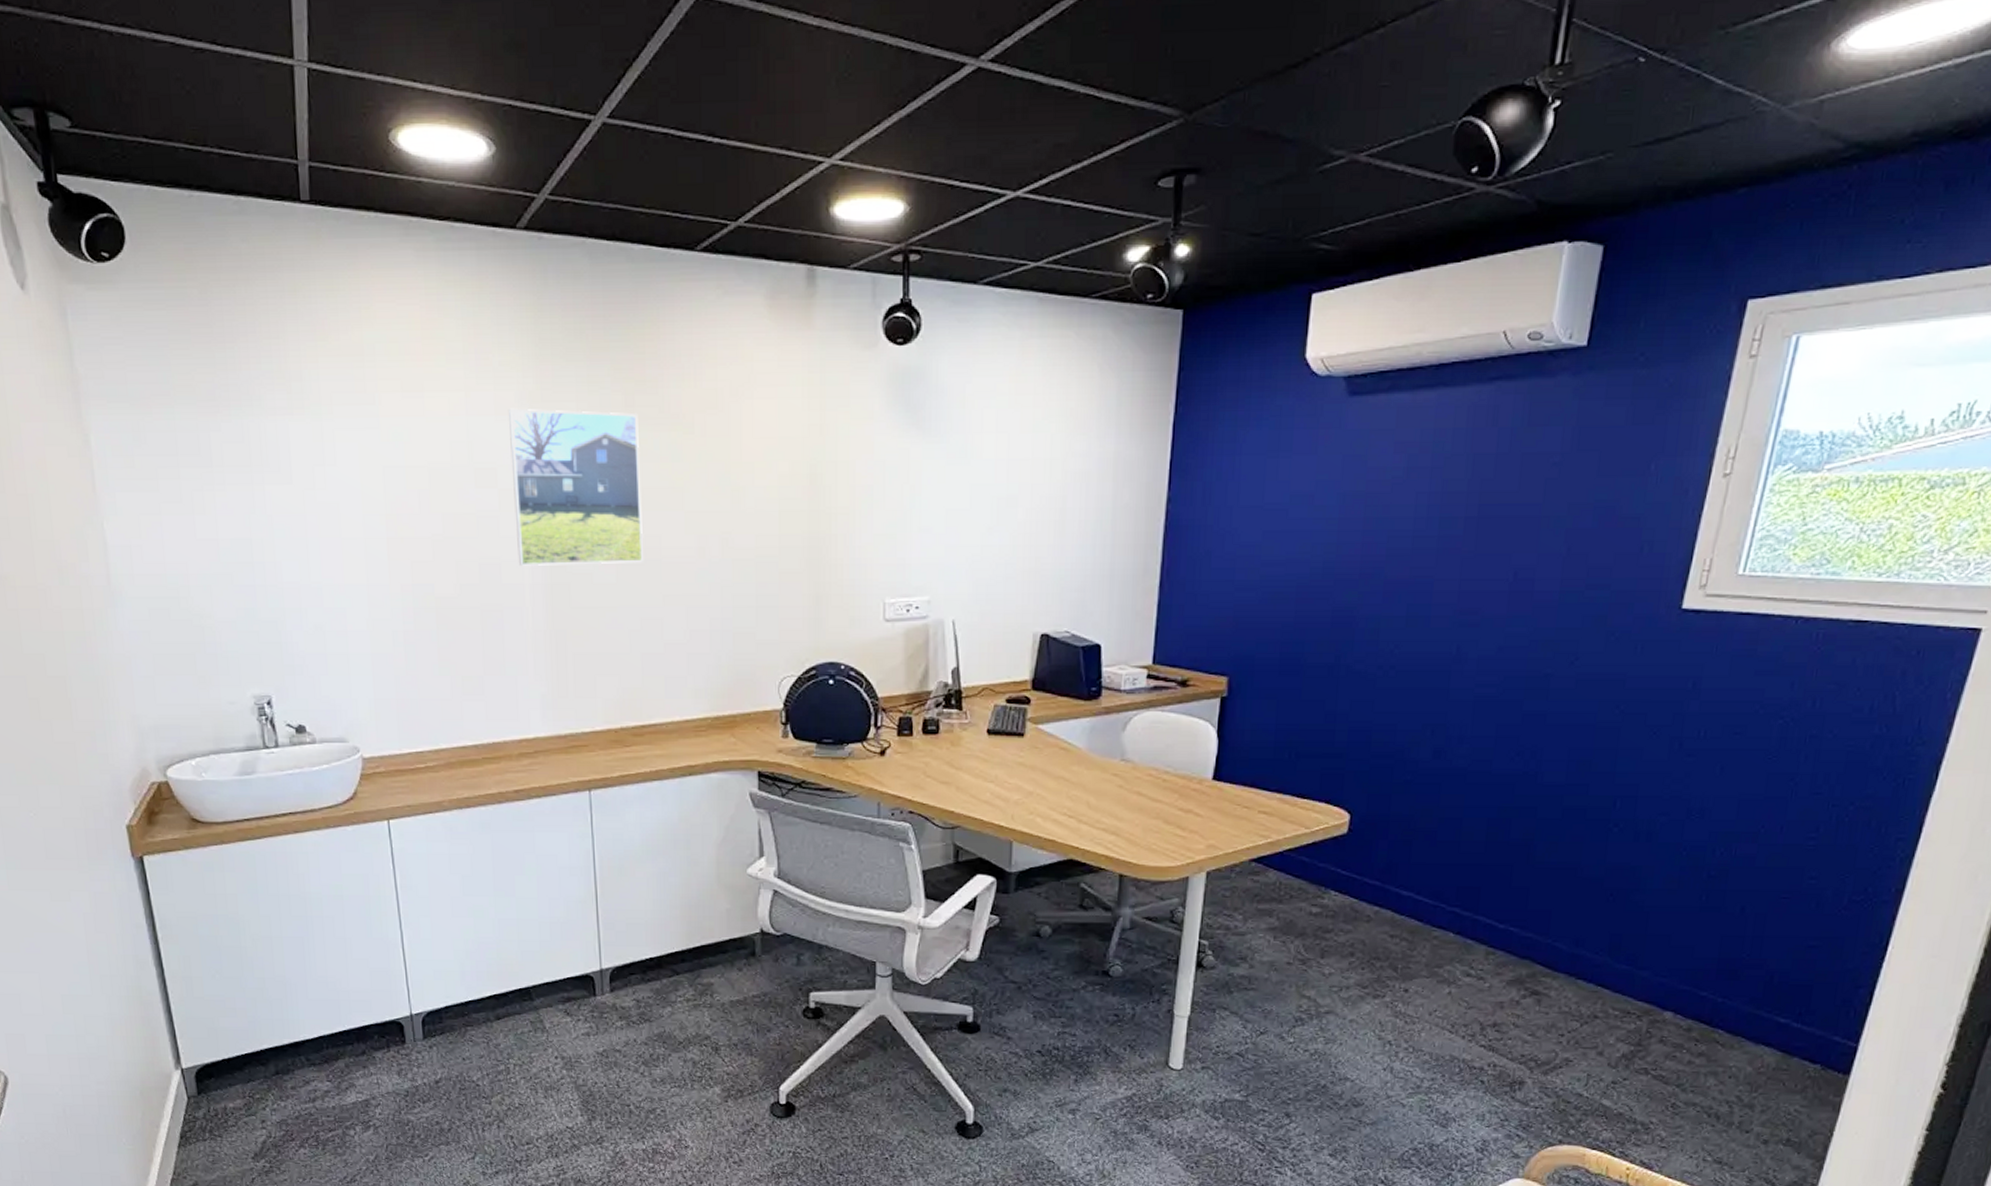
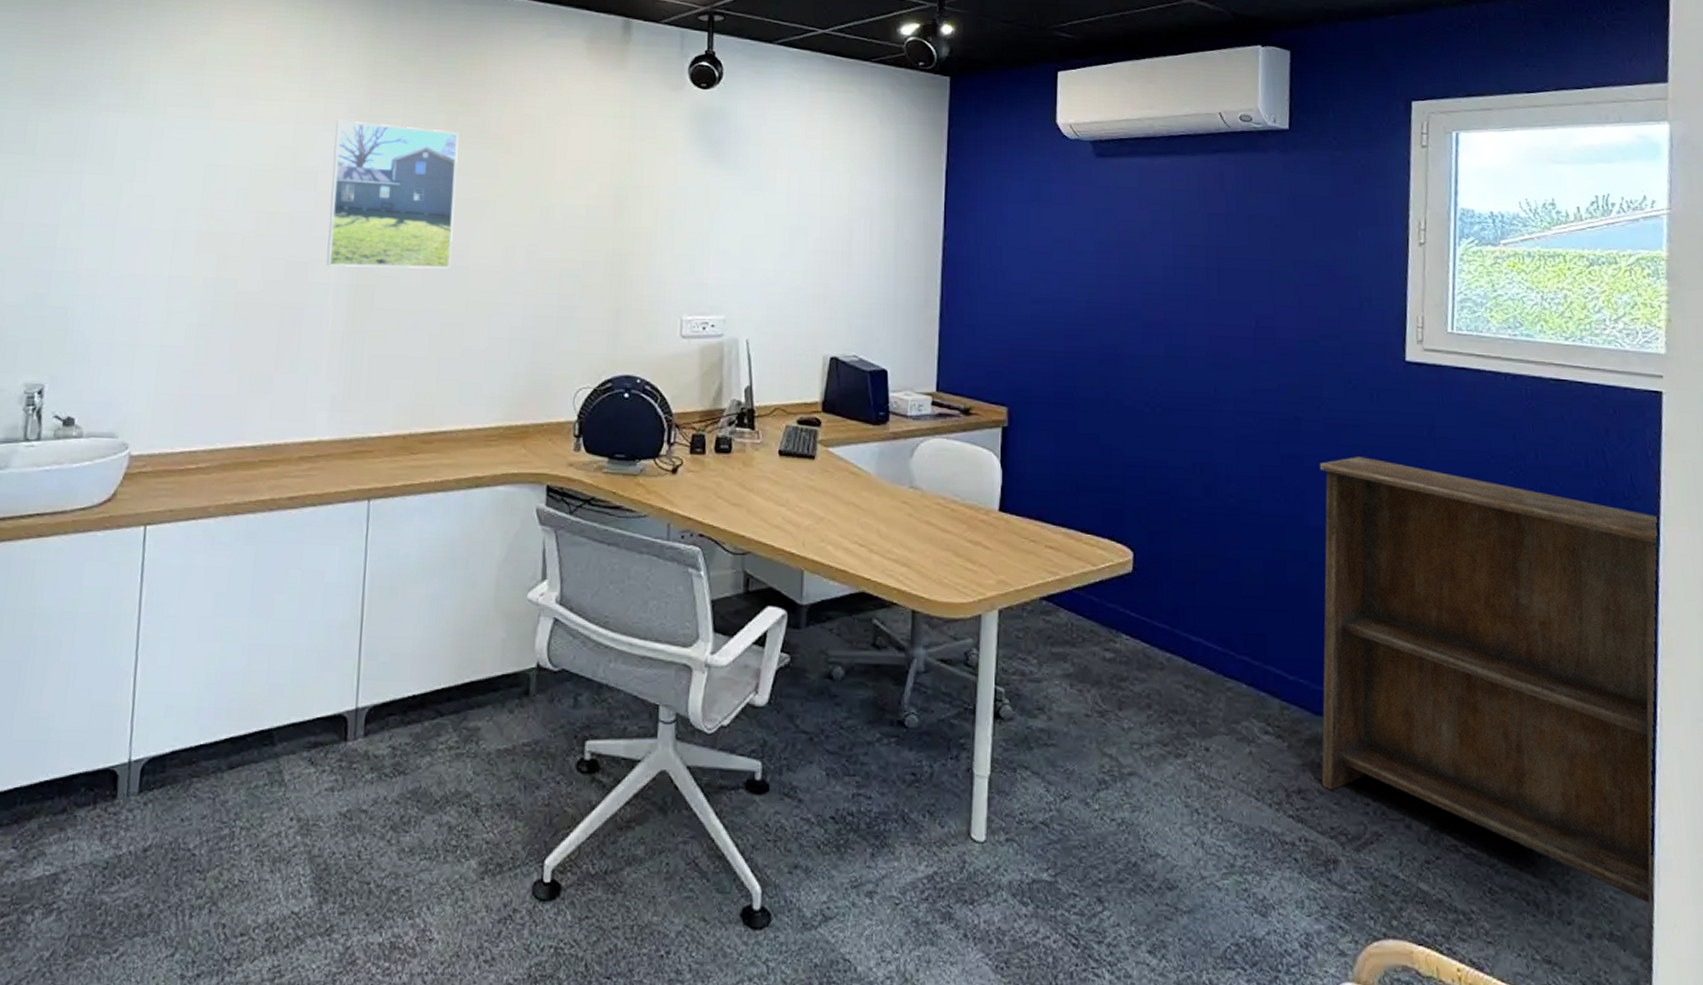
bookshelf: none [1518,712,1940,1149] -> present [1319,457,1658,945]

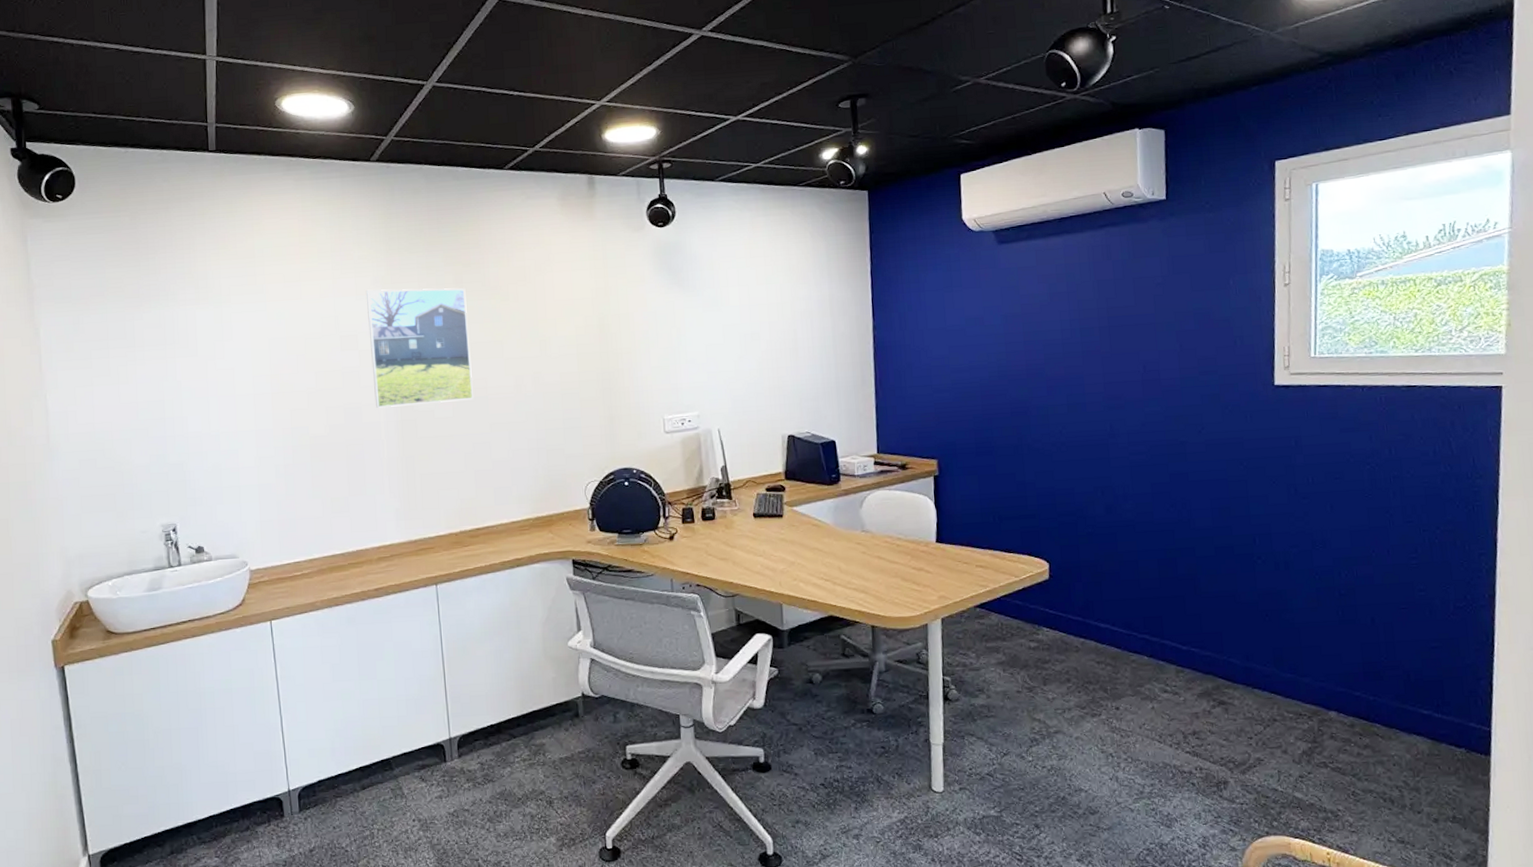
bookshelf: present [1319,457,1658,945] -> none [1202,468,1497,823]

